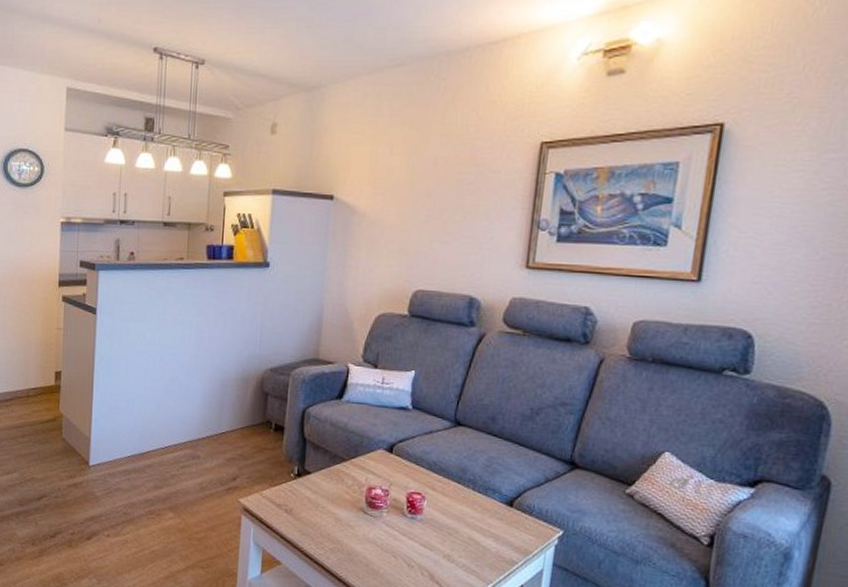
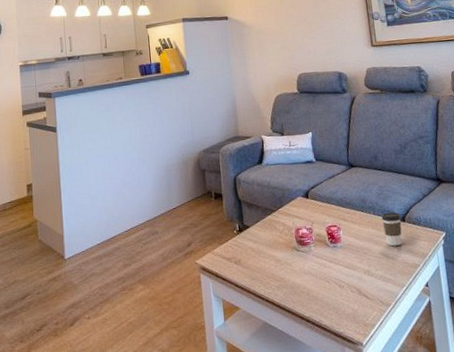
coffee cup: none [481,491,509,534] -> present [381,212,402,246]

